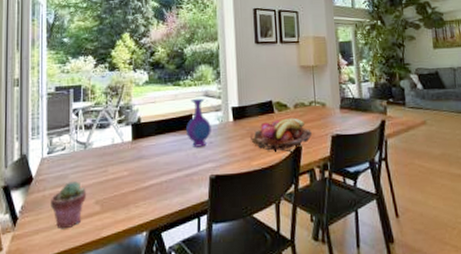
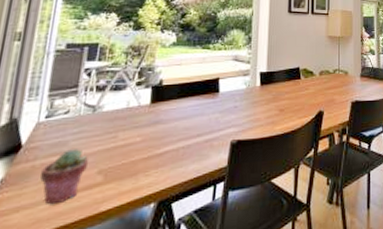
vase: present [186,98,211,147] -> none [211,62,237,112]
fruit basket: present [249,118,312,152] -> none [275,84,334,117]

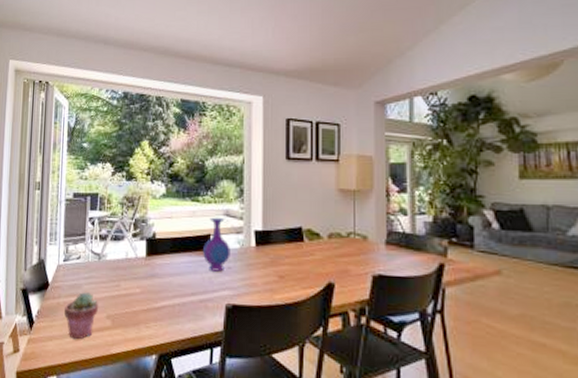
vase: none [211,62,237,112] -> present [203,217,230,272]

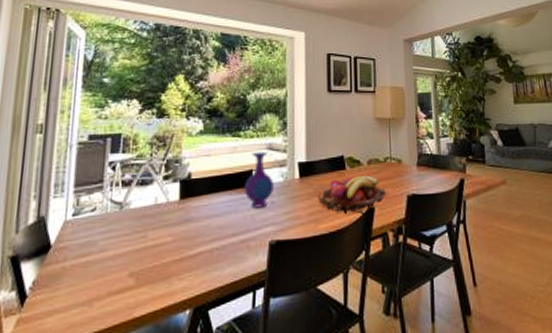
potted succulent: present [64,292,99,340] -> none [72,249,120,309]
fruit basket: none [273,249,348,288] -> present [317,175,386,214]

